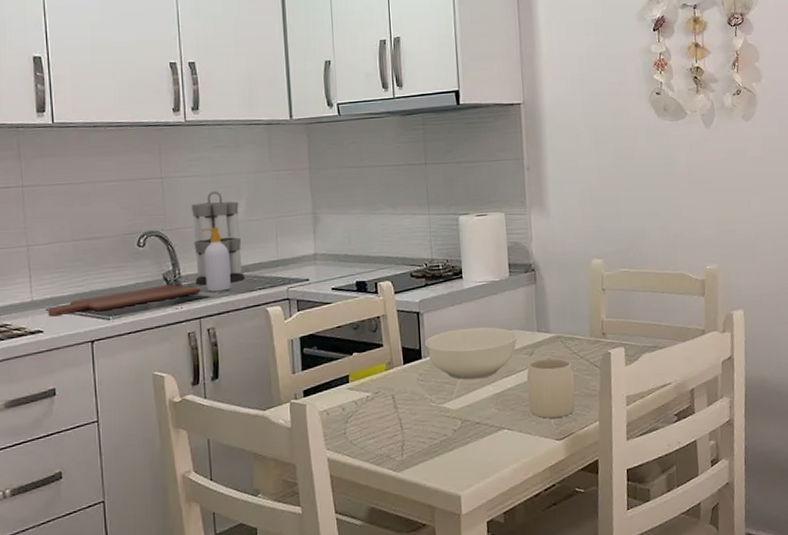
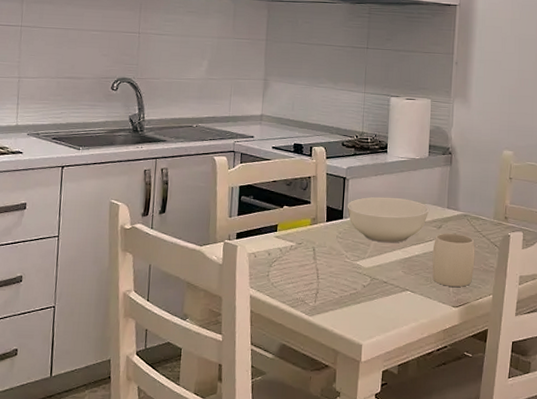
cutting board: present [48,284,201,316] -> none [28,125,160,142]
spice rack: present [191,190,245,285] -> none [156,49,202,131]
soap bottle: present [201,227,231,292] -> none [165,81,189,138]

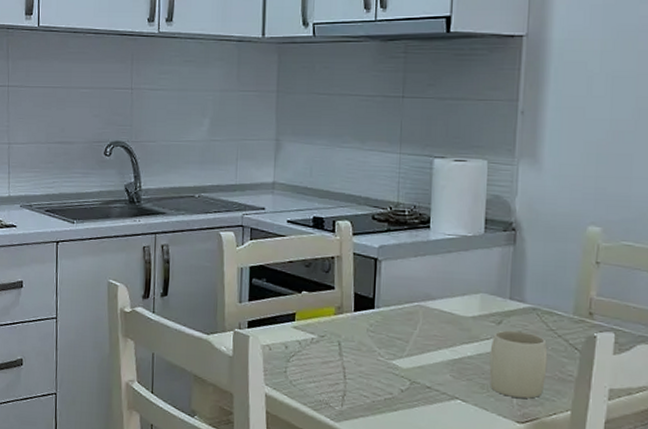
bowl: present [347,196,430,243] -> none [379,282,486,341]

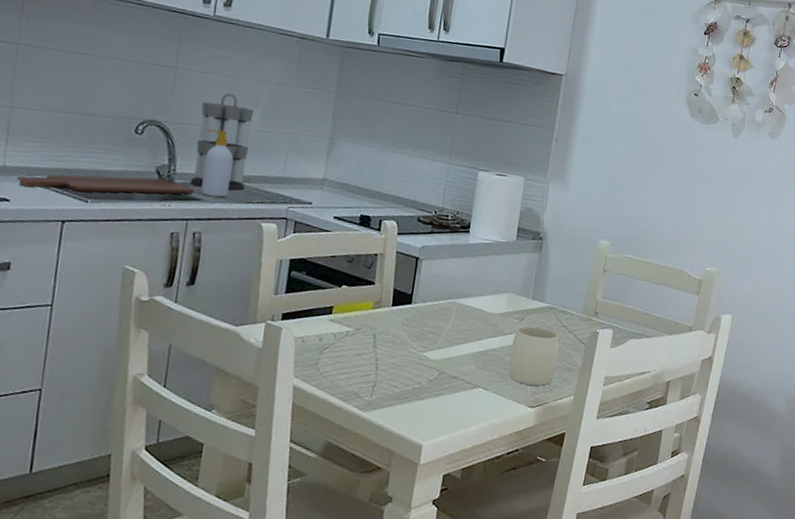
cutting board: none [21,195,159,215] -> present [19,174,195,195]
spice rack: none [154,106,203,202] -> present [190,93,254,191]
soap bottle: none [164,143,189,210] -> present [200,129,234,198]

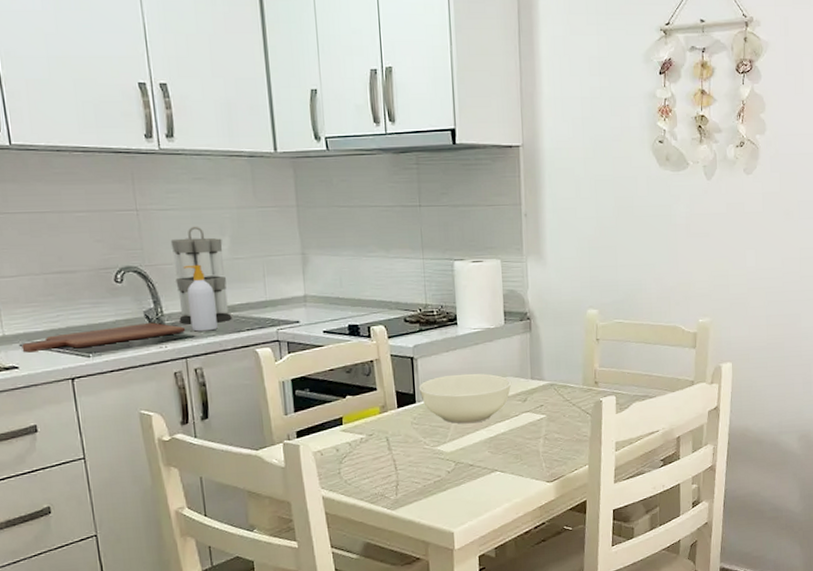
bowl: none [417,281,512,335] -> present [418,373,512,424]
mug: present [509,326,560,386] -> none [519,404,567,462]

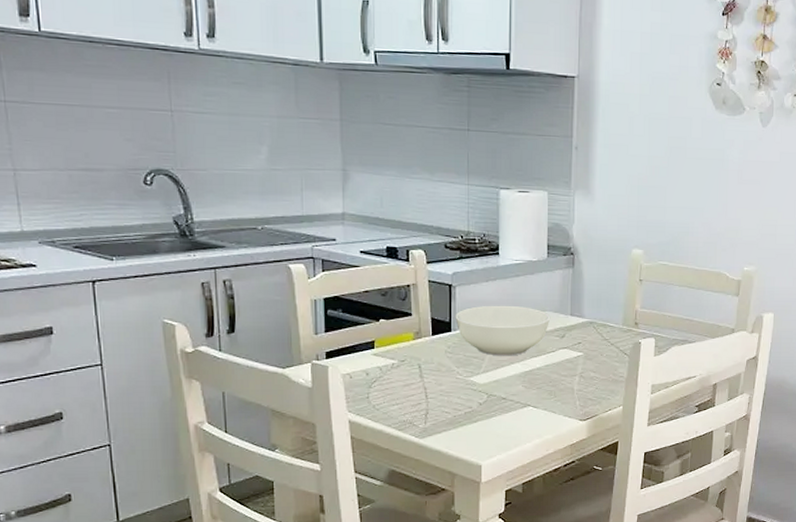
cutting board: present [21,322,186,351] -> none [41,229,216,251]
spice rack: present [170,226,232,324] -> none [205,132,266,235]
soap bottle: present [183,264,218,332] -> none [217,172,250,242]

